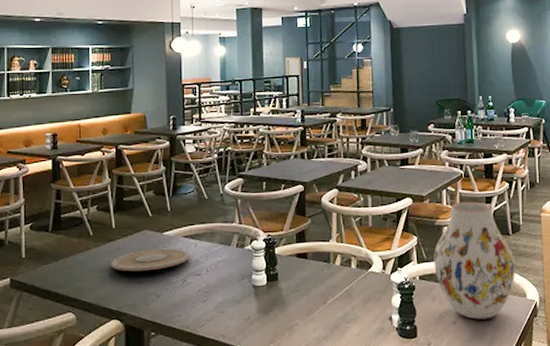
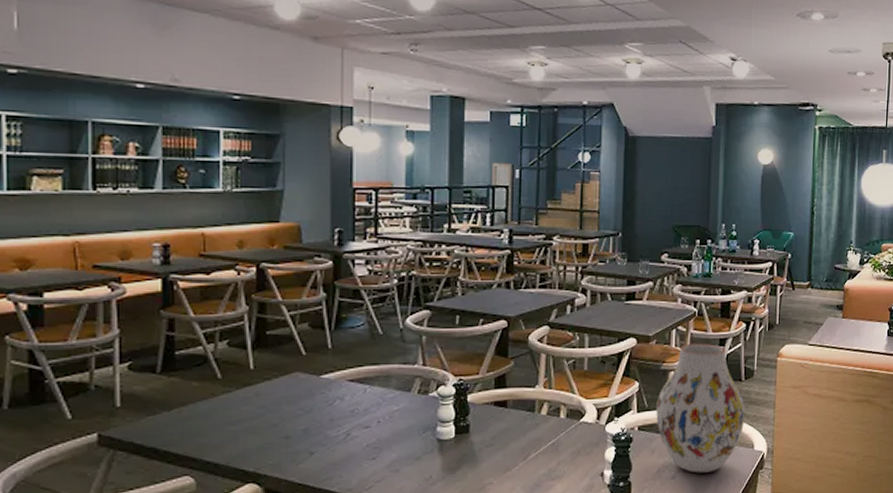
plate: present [111,249,190,272] -> none [247,395,357,424]

